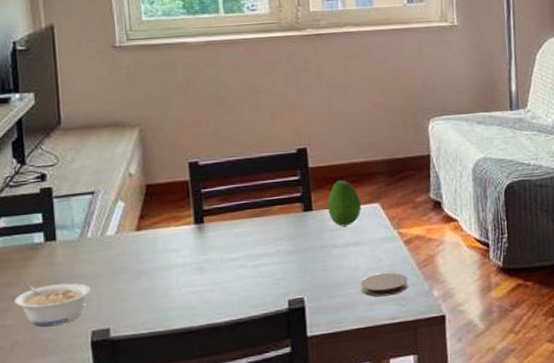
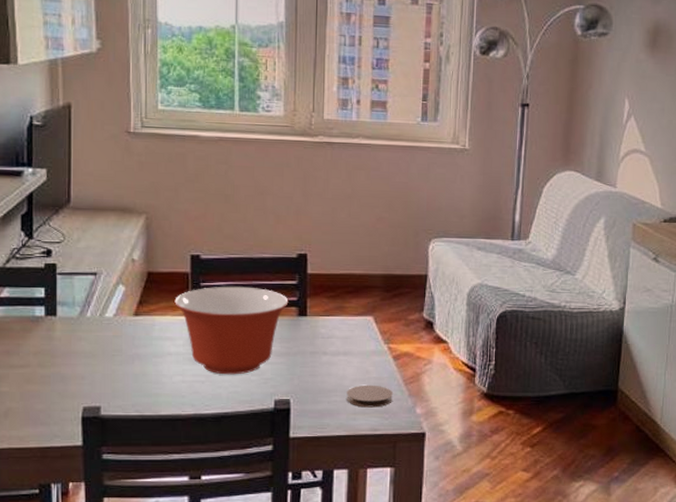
legume: present [14,281,91,326] -> none [12,352,85,397]
mixing bowl: none [176,187,293,281] -> present [174,286,289,375]
fruit: present [327,180,361,227] -> none [322,290,354,335]

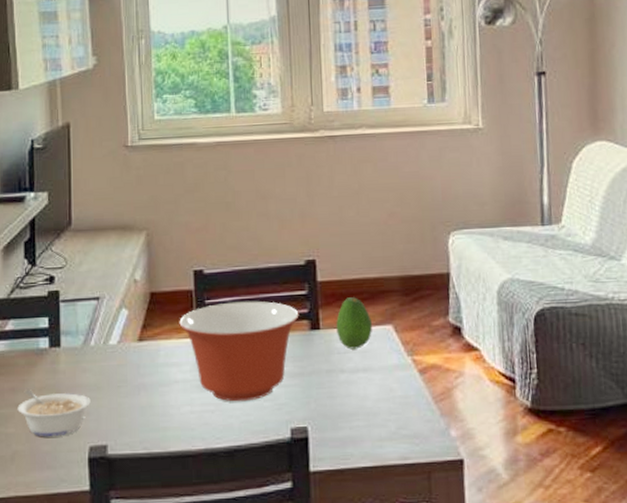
legume: none [12,352,85,397] -> present [17,388,91,437]
fruit: none [322,290,354,335] -> present [336,297,372,350]
coaster: present [347,384,393,408] -> none [370,404,422,432]

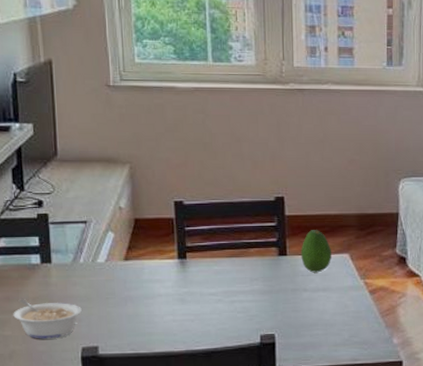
mixing bowl: present [179,301,299,402] -> none [161,229,269,313]

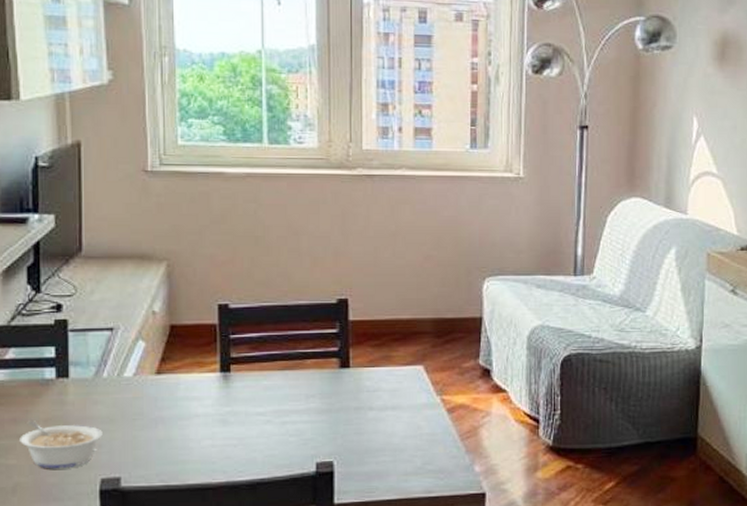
fruit: present [301,230,331,273] -> none [367,337,403,388]

